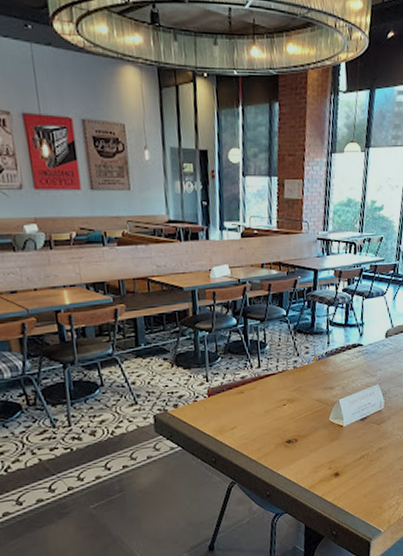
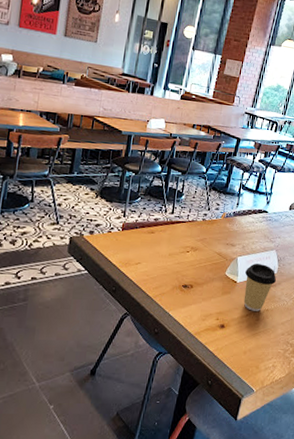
coffee cup: none [350,401,384,453] -> present [243,263,276,311]

